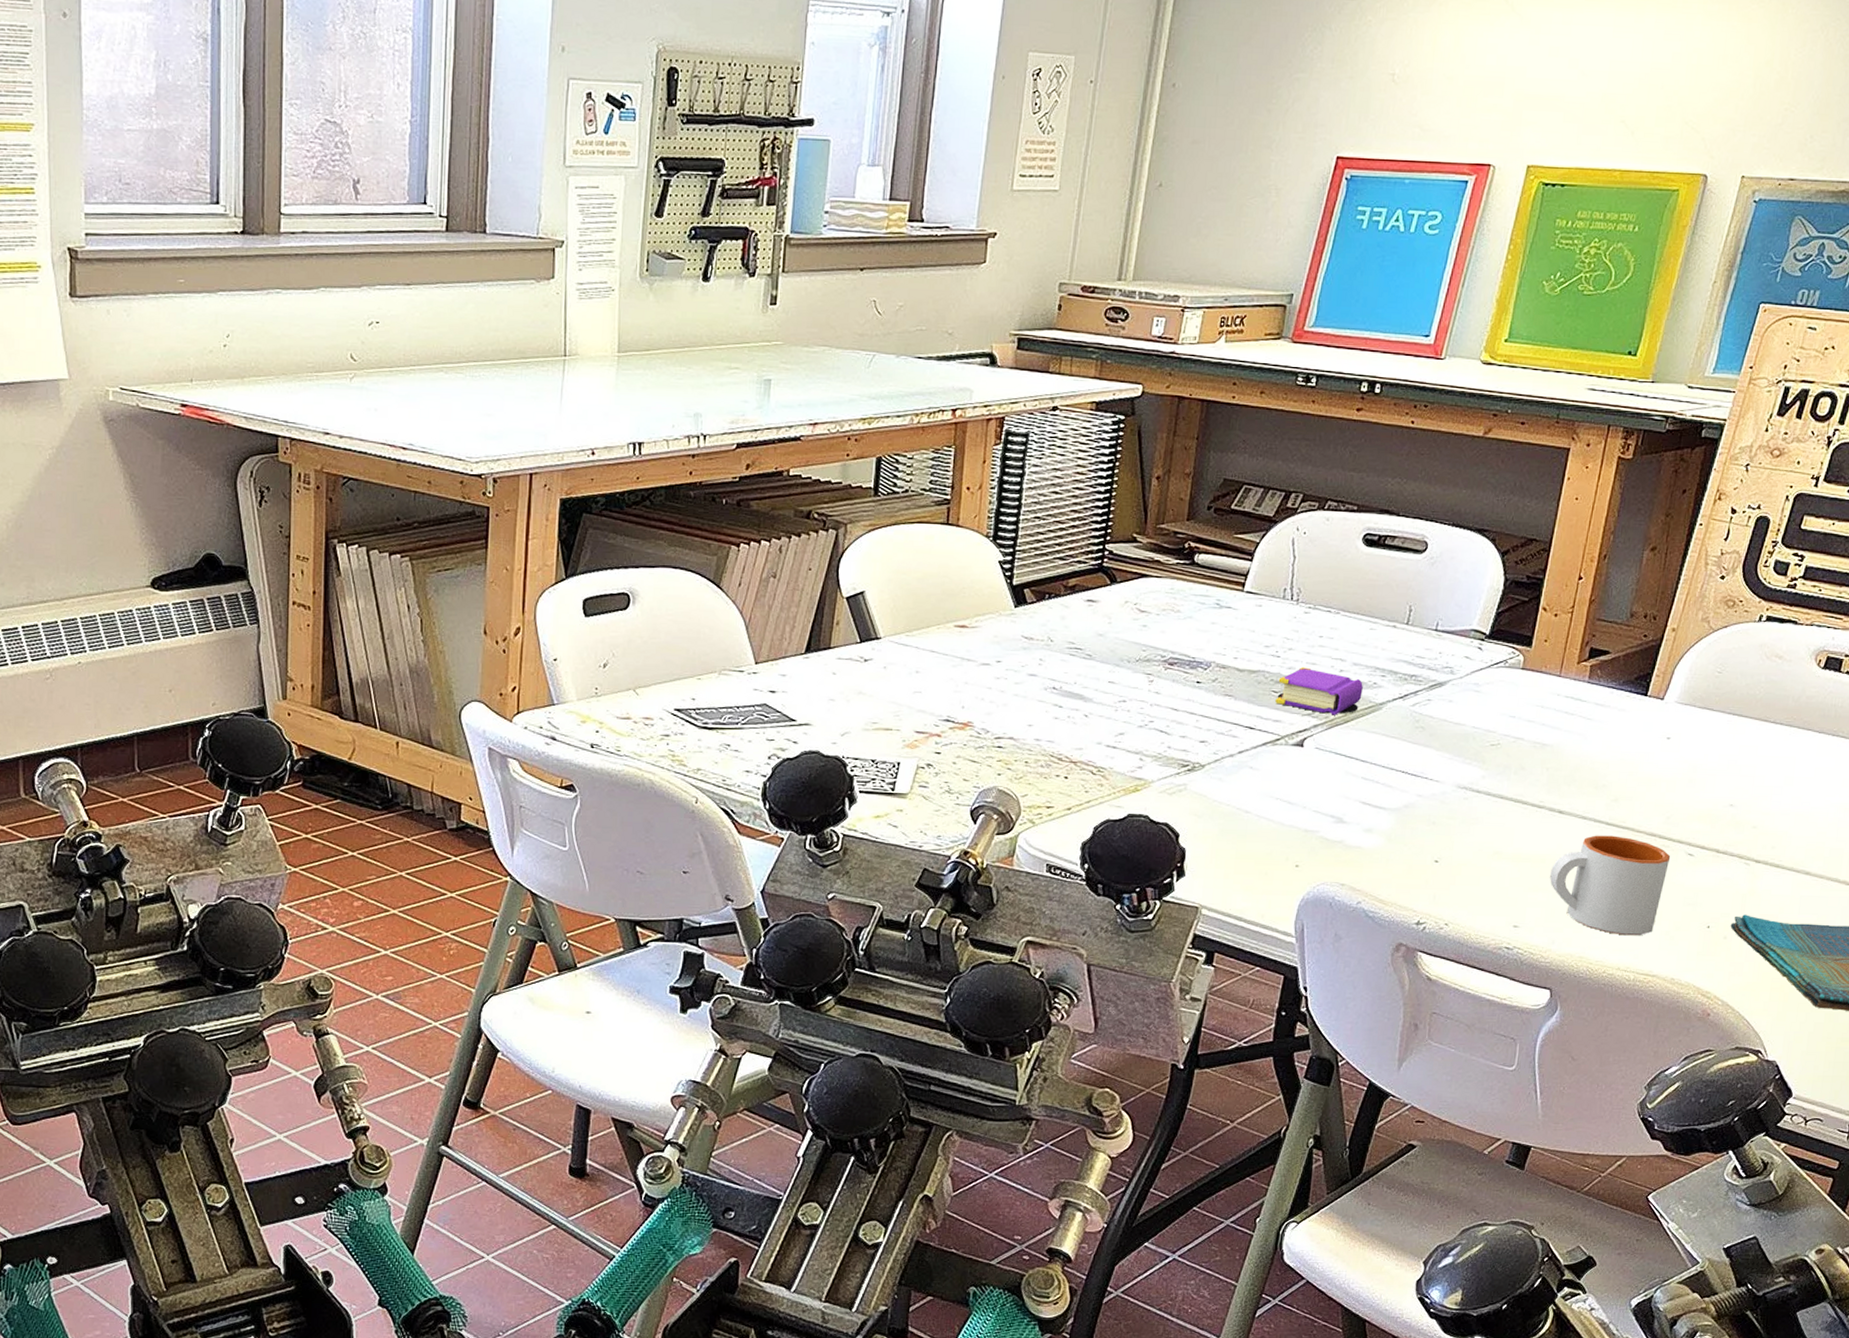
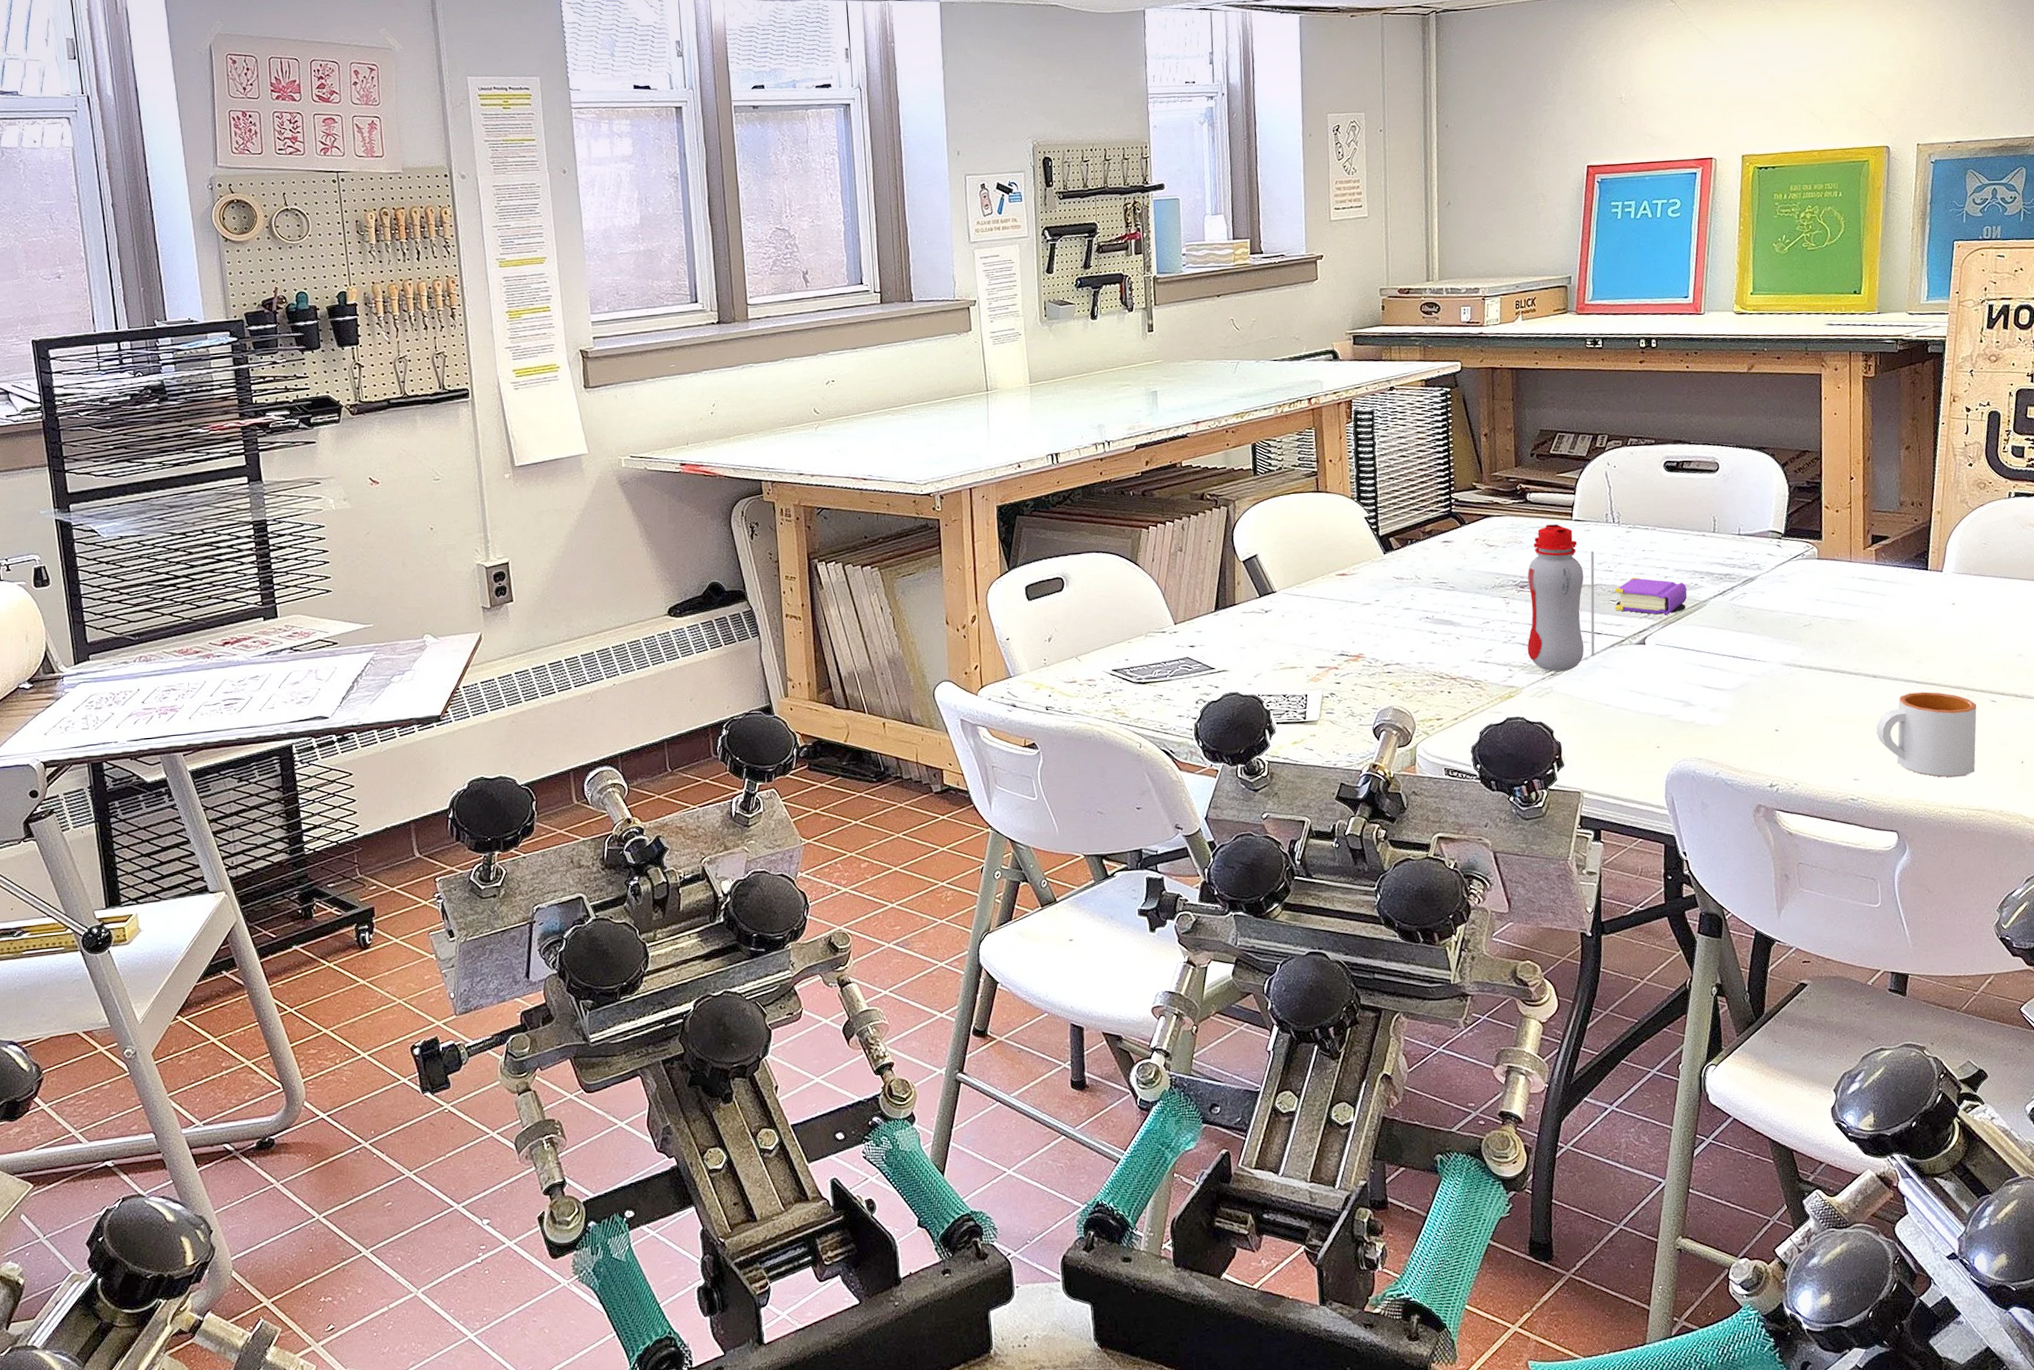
water bottle: none [1164,594,1262,767] -> present [1527,524,1595,671]

